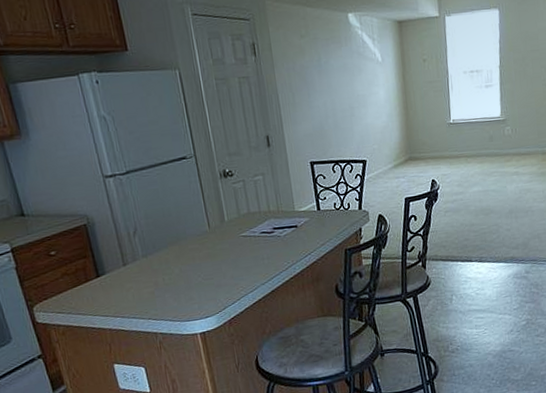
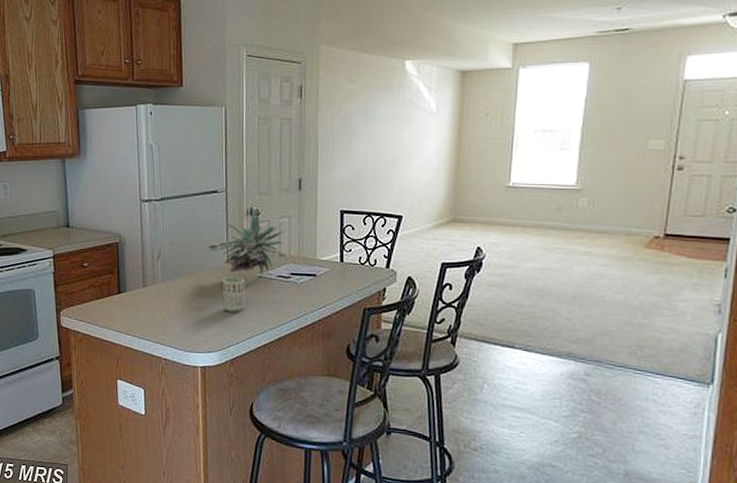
plant: none [185,170,271,236] -> present [207,208,290,276]
cup: none [206,239,234,275] -> present [222,276,245,312]

